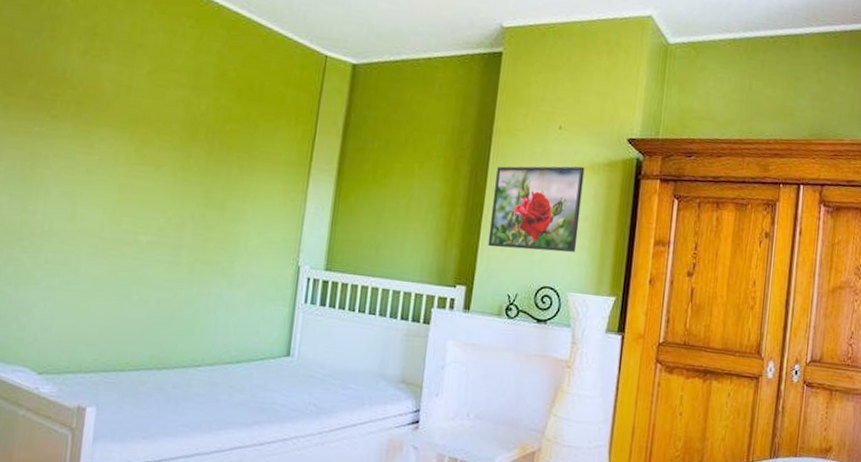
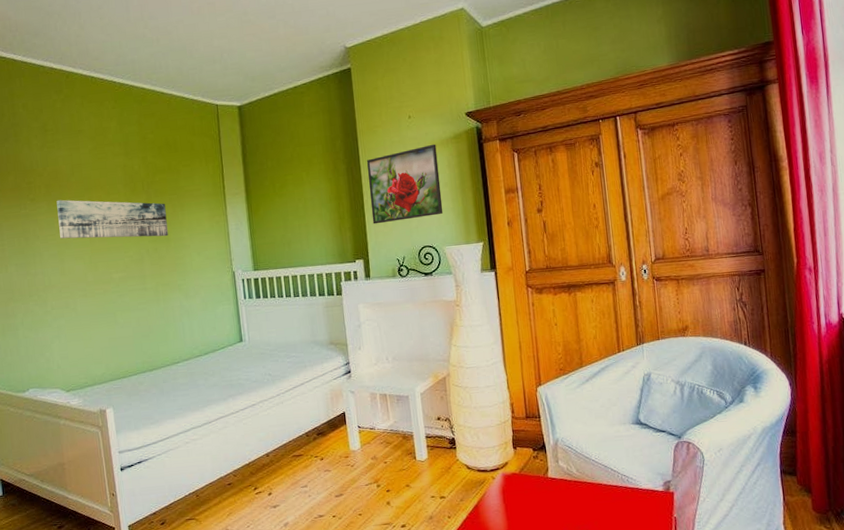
wall art: none [80,125,230,203] -> present [56,199,168,239]

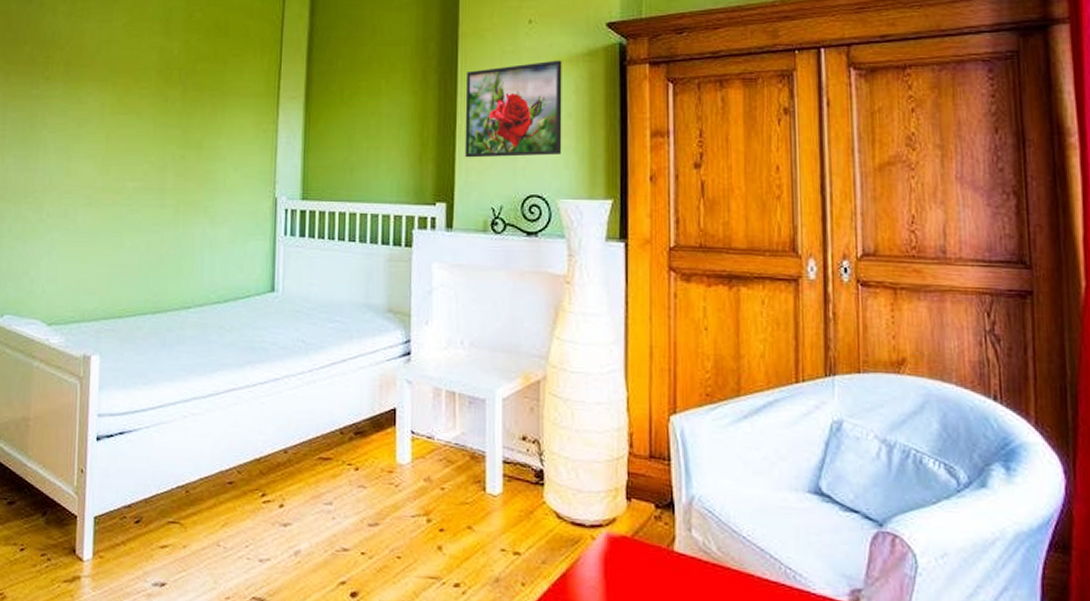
wall art: present [56,199,168,239] -> none [72,81,204,142]

